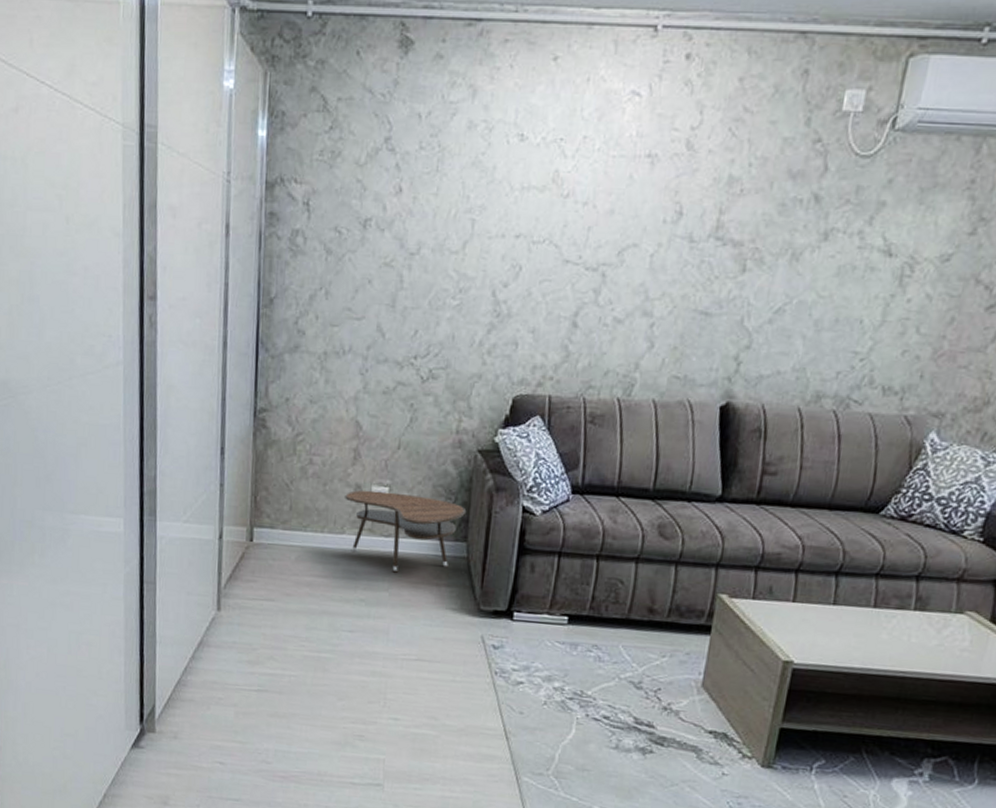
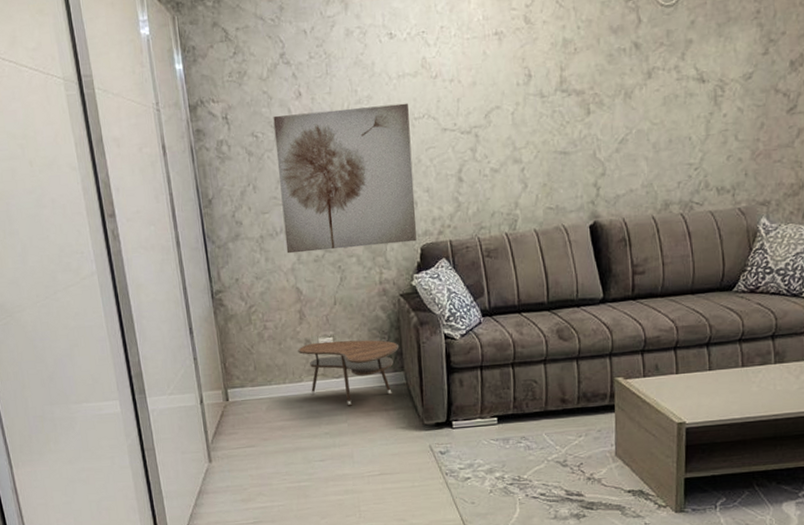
wall art: none [352,211,528,390] -> present [273,103,417,254]

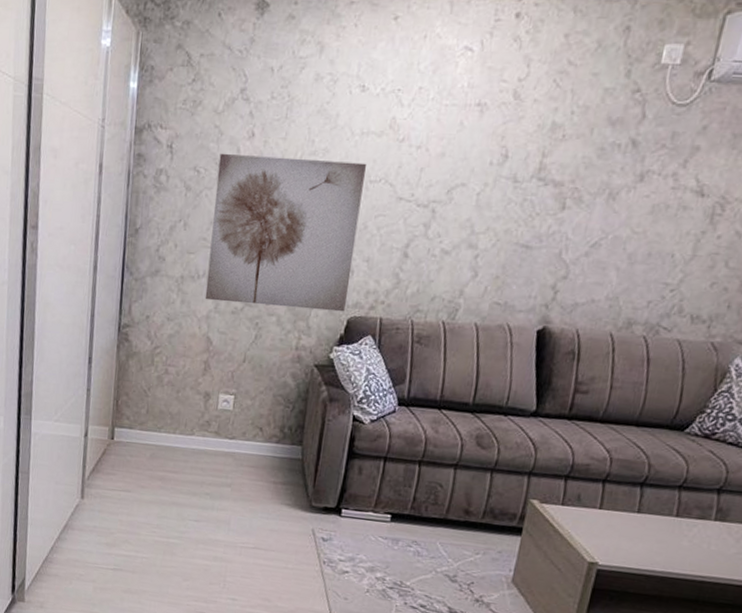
side table: present [298,340,400,406] -> none [195,397,303,471]

